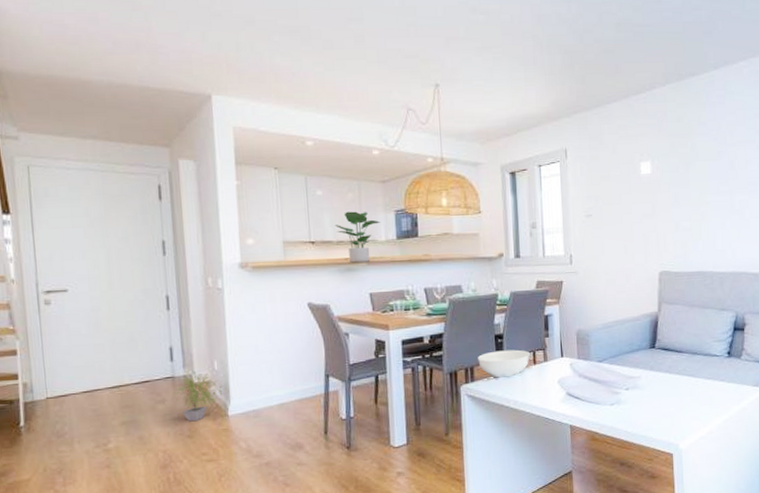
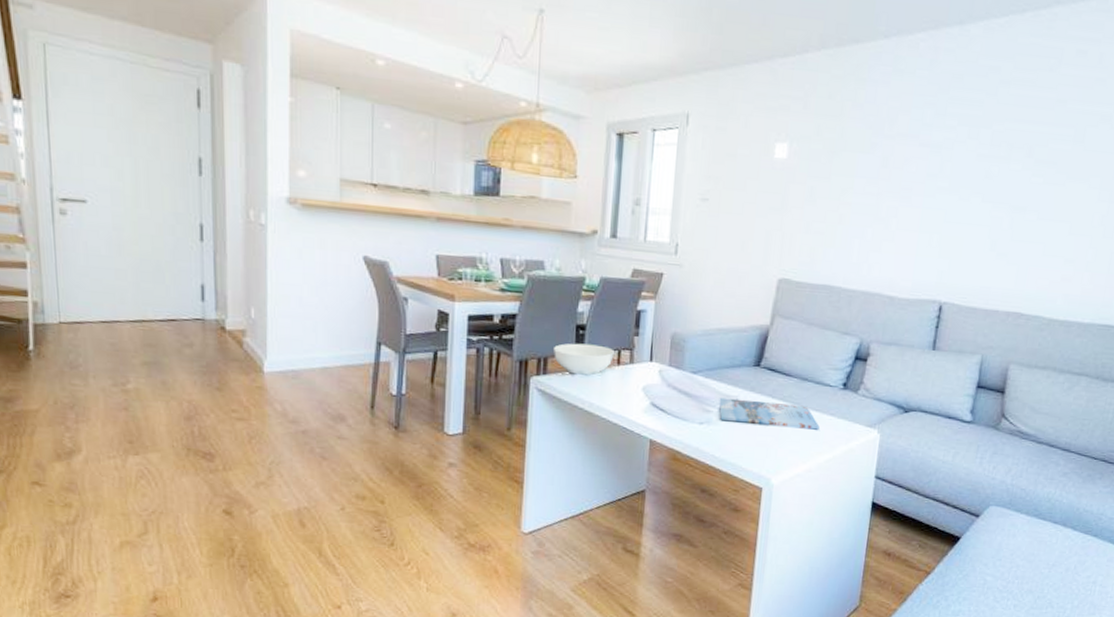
potted plant: present [174,372,223,422] -> none [203,316,259,374]
potted plant: present [335,211,380,264] -> none [403,153,456,219]
magazine: none [624,376,713,400] -> present [718,397,820,430]

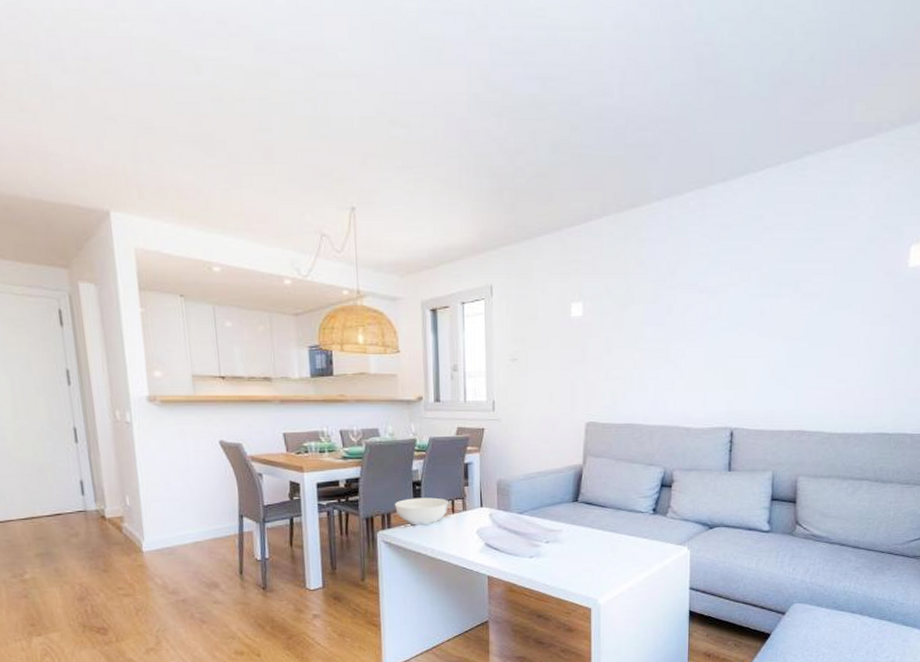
magazine: present [718,397,820,430] -> none [545,532,636,553]

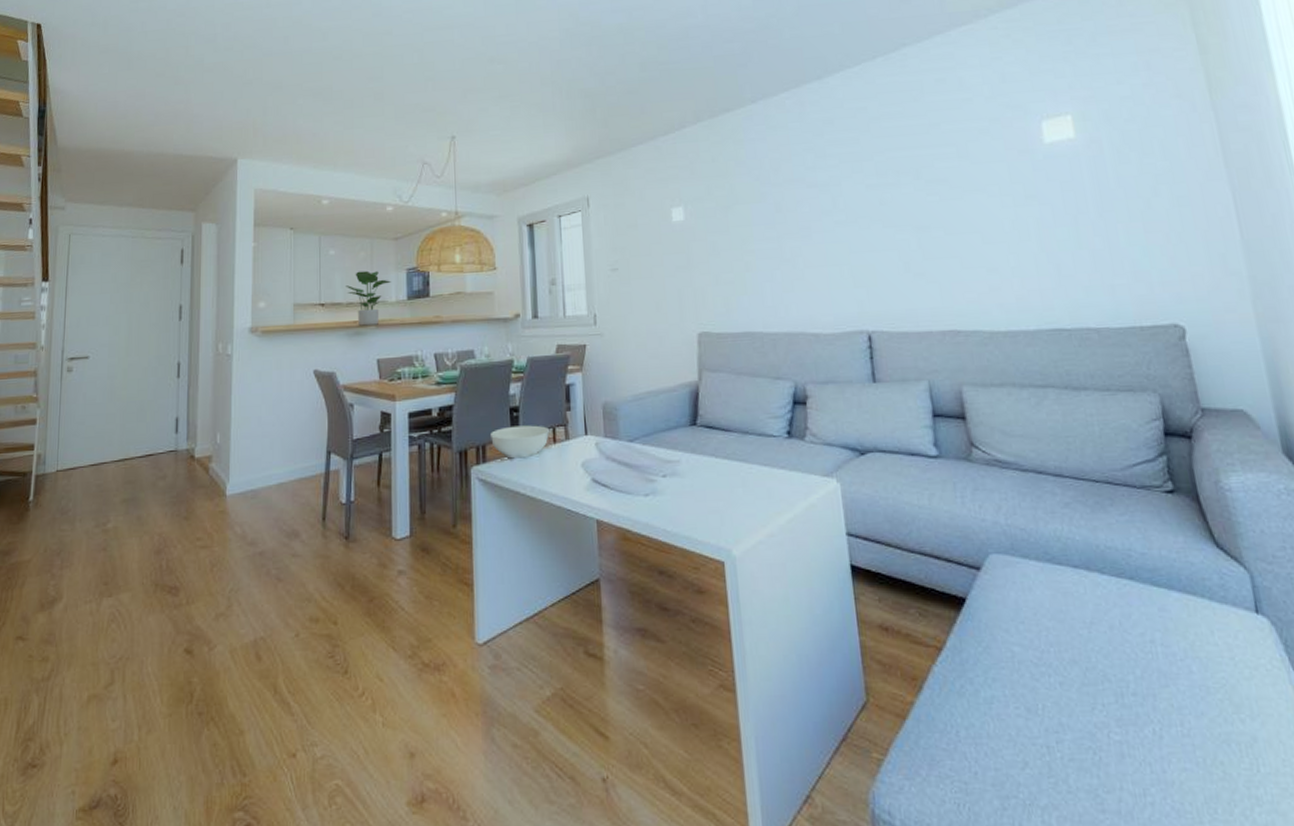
potted plant: none [246,345,293,402] -> present [346,270,391,327]

